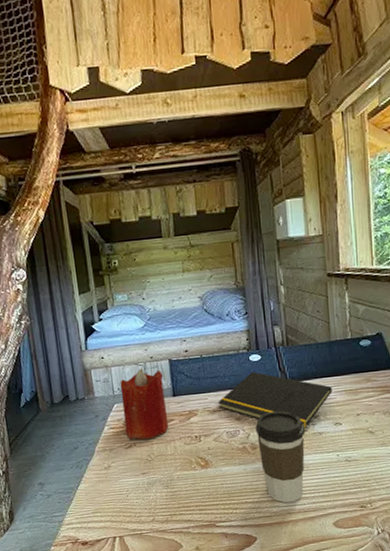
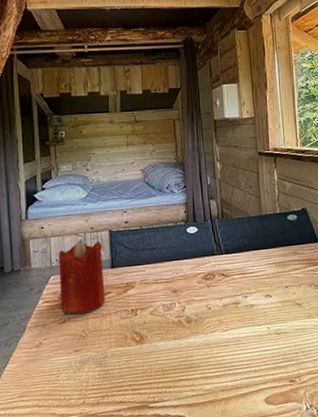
notepad: present [218,371,333,429] -> none [156,243,263,301]
coffee cup: present [255,410,306,503] -> none [191,283,239,380]

